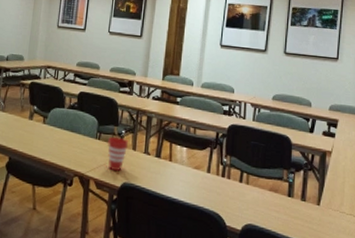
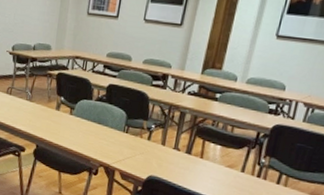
cup: present [108,136,129,172] -> none [135,131,158,165]

